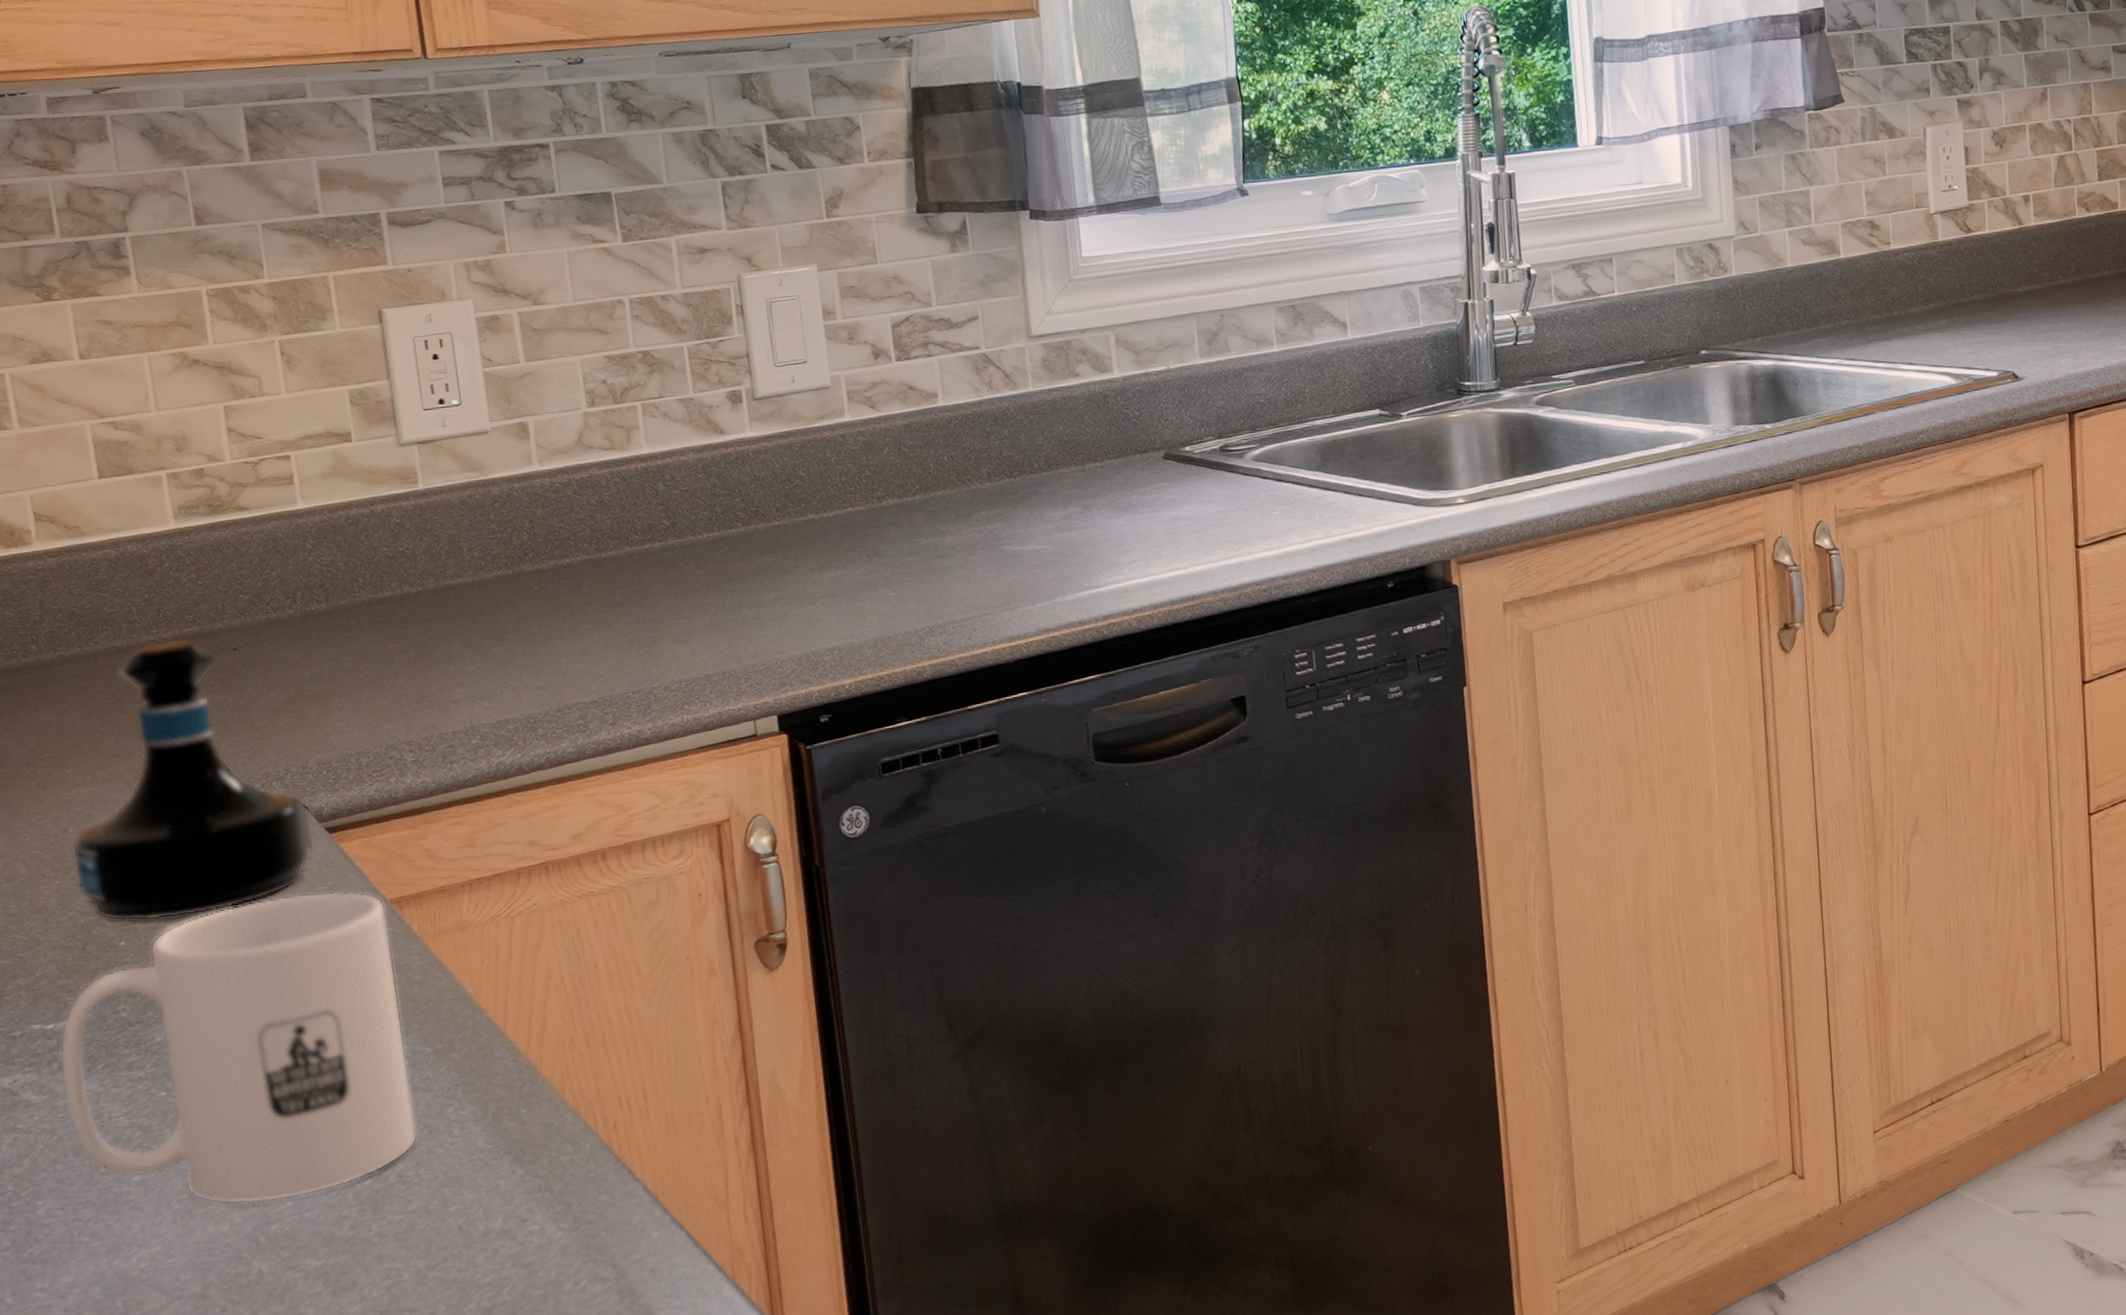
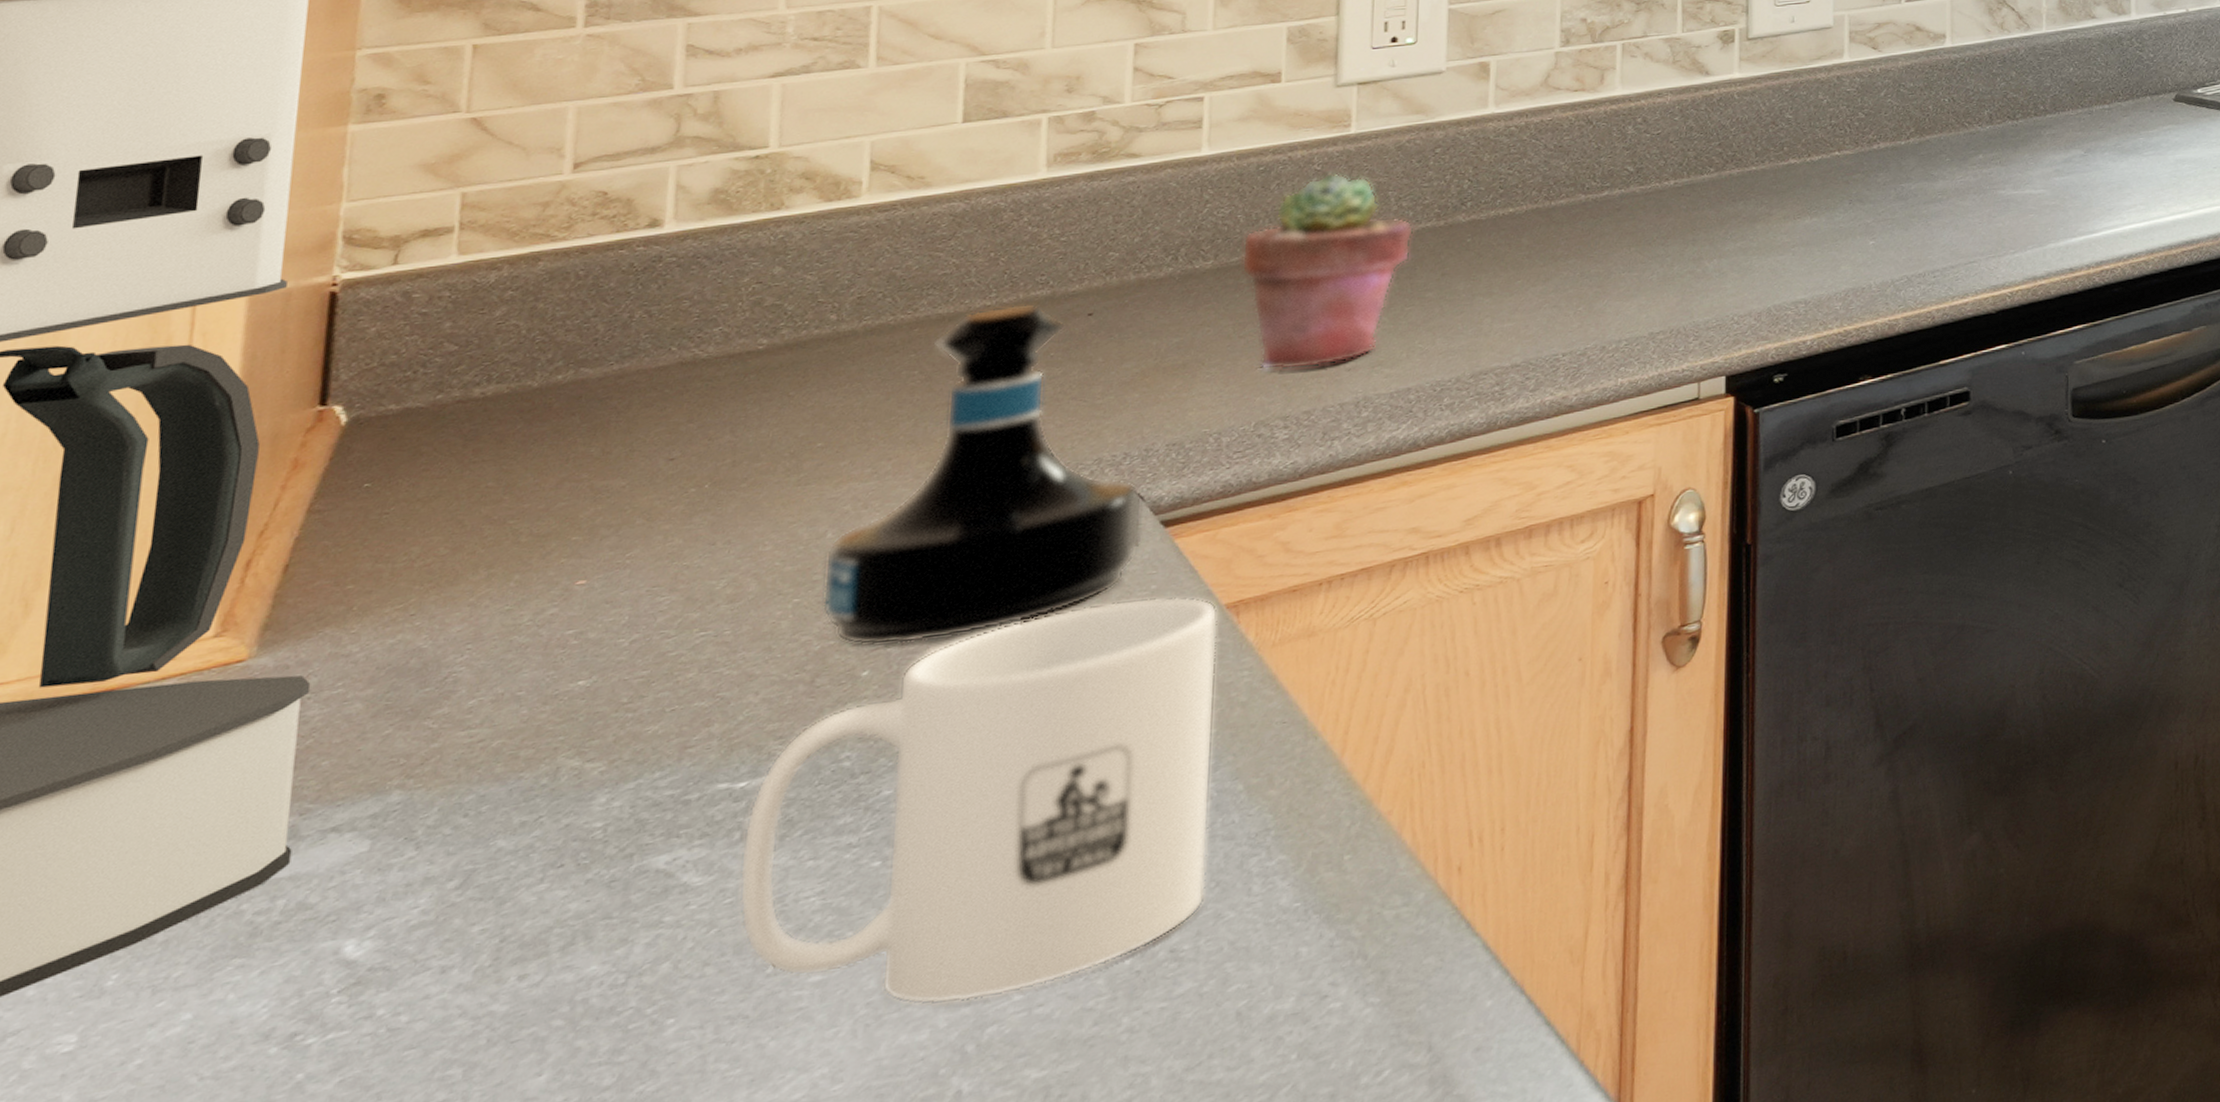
potted succulent: none [346,525,489,701] -> present [1241,172,1414,371]

